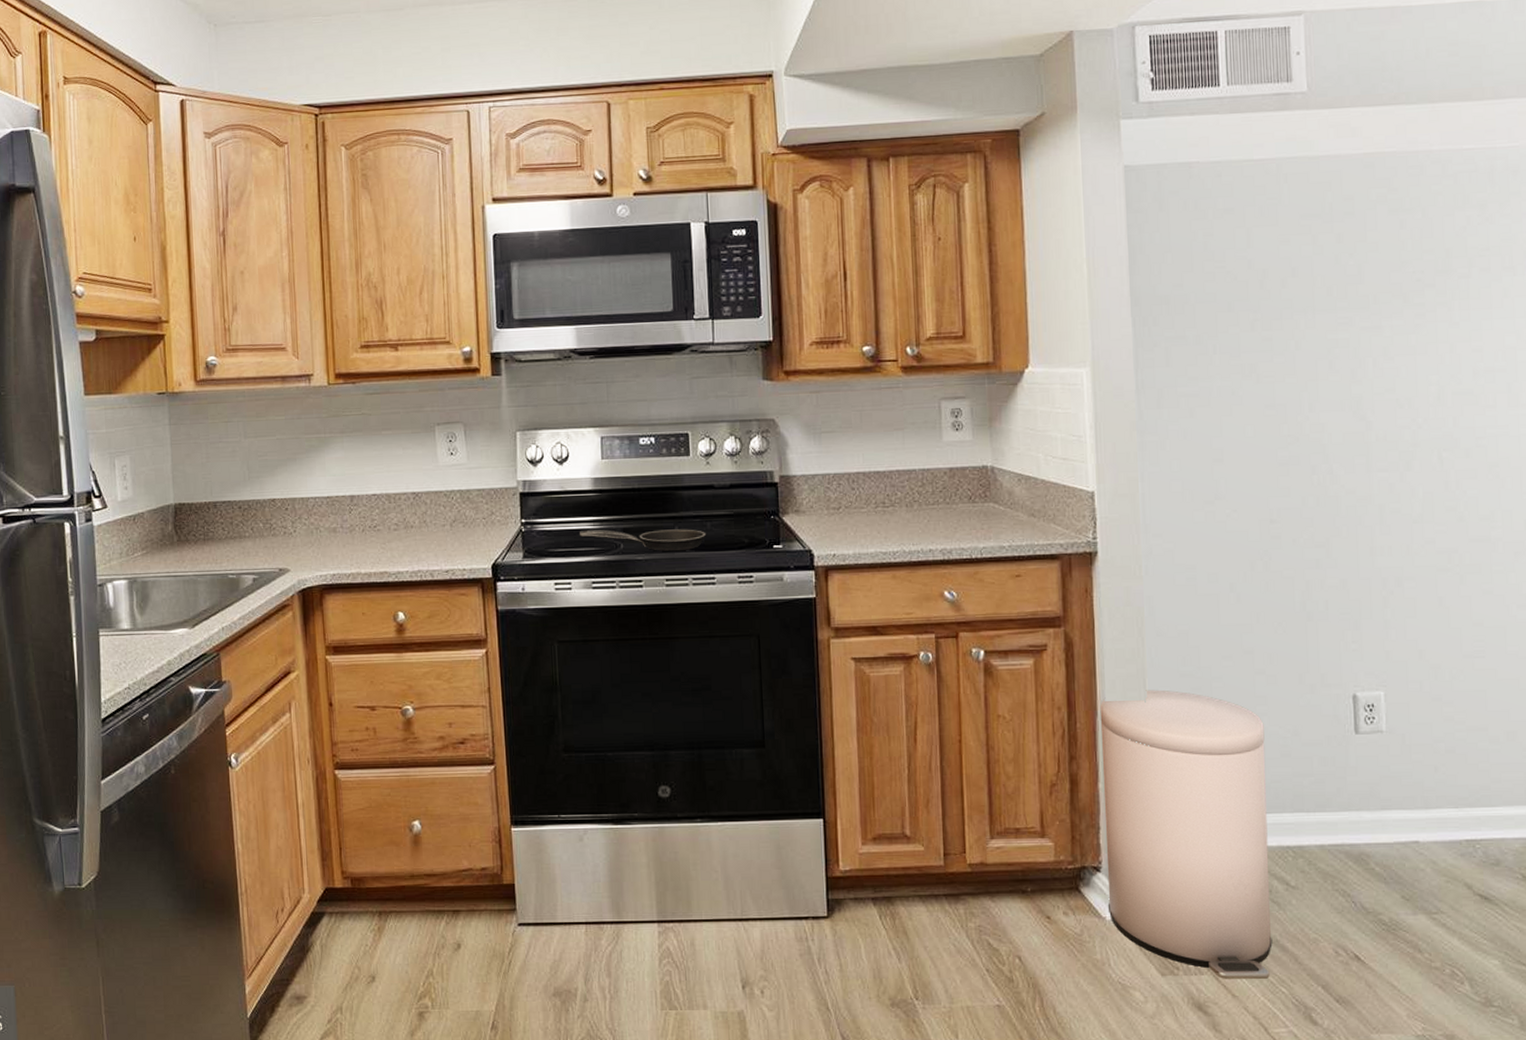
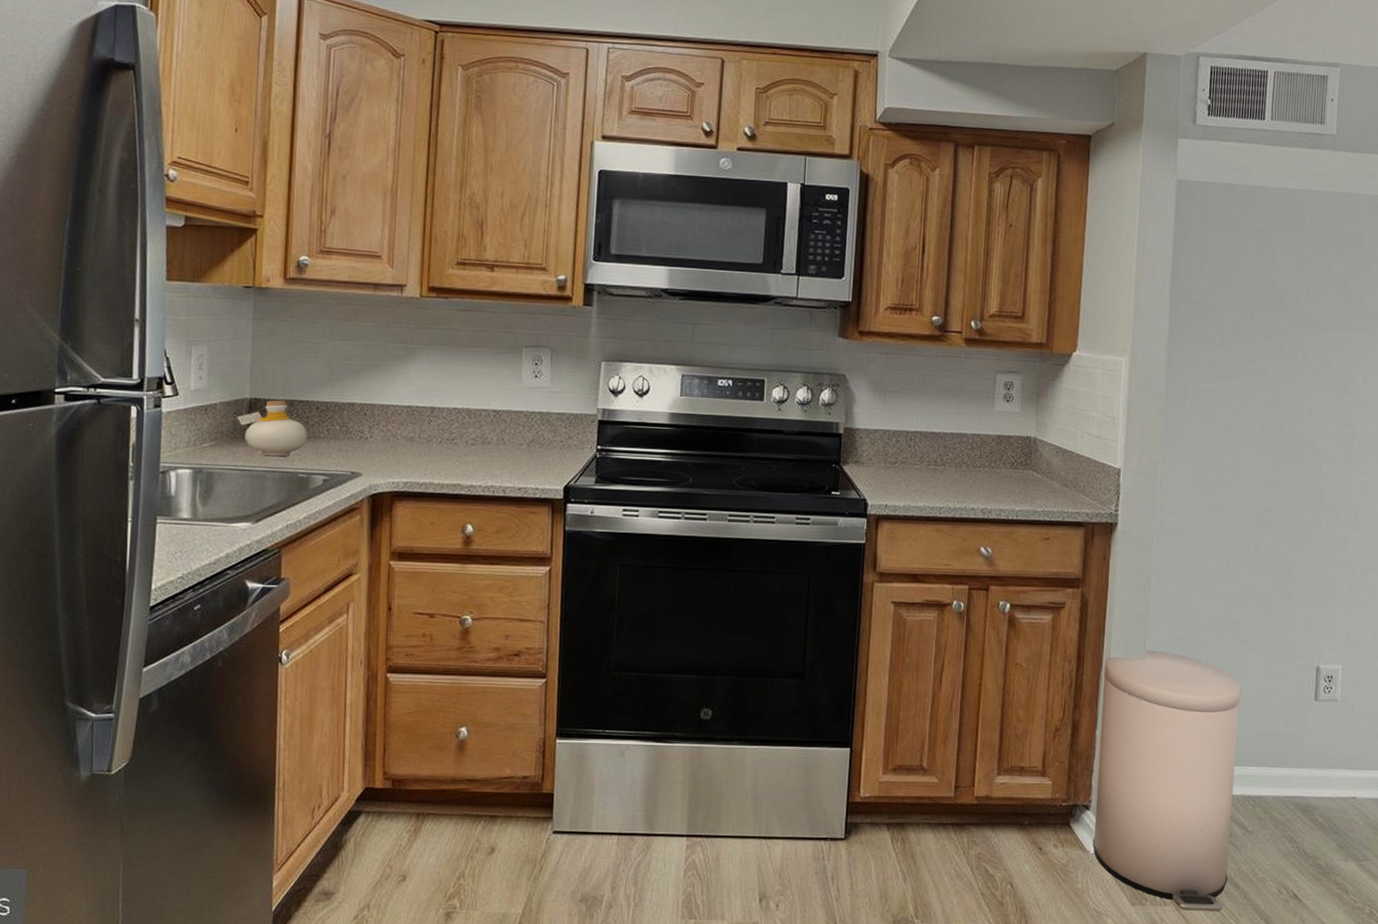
bottle: none [164,503,234,560] -> present [237,400,308,457]
frying pan: present [580,529,707,552] -> none [652,462,771,490]

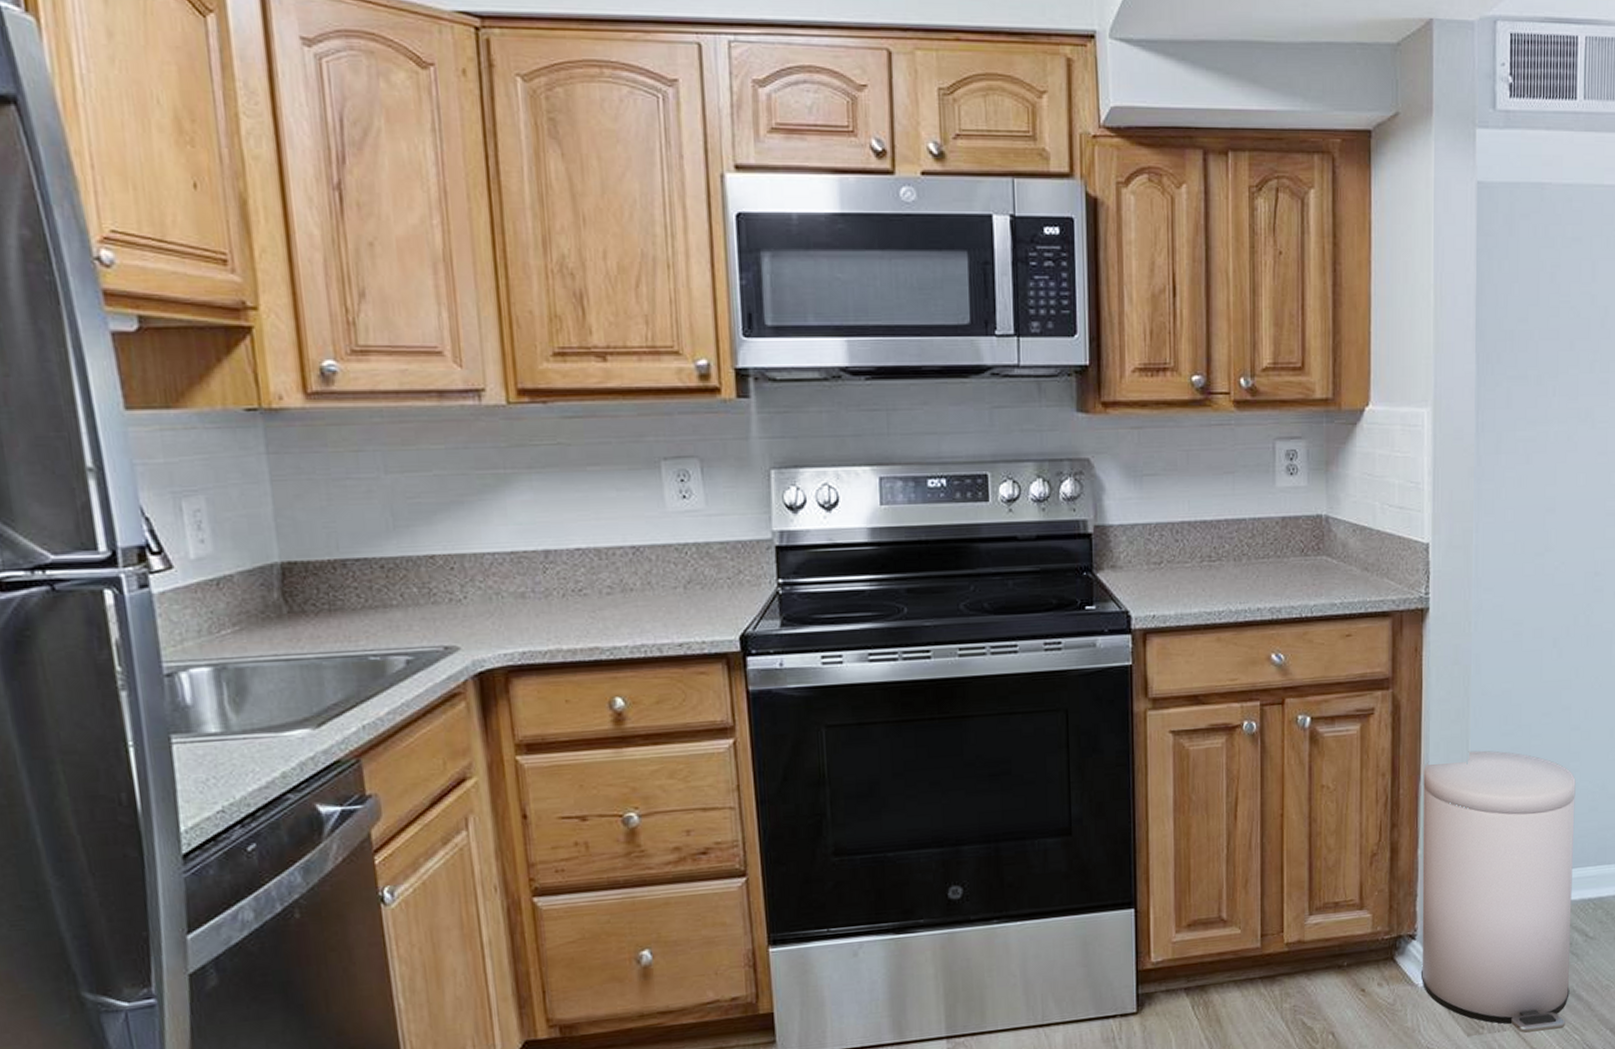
bottle: present [237,400,308,457] -> none [266,561,375,638]

